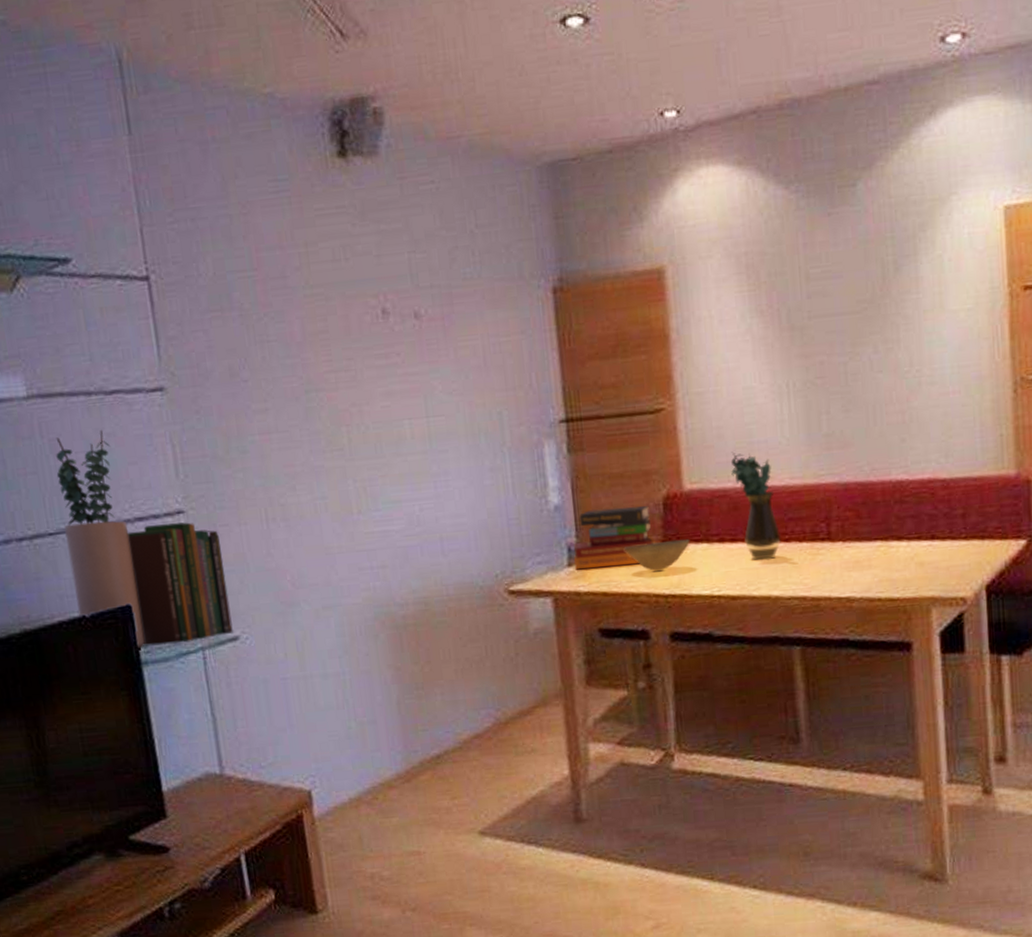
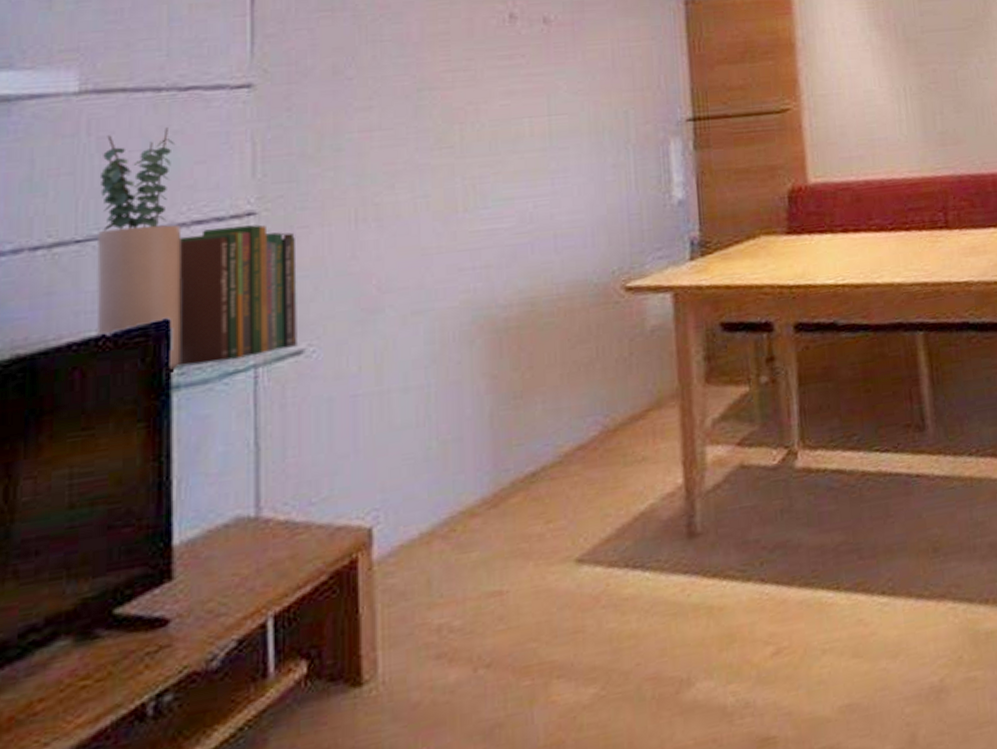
books: present [573,506,653,570] -> none [696,199,778,264]
bowl: present [623,538,690,571] -> none [748,230,815,263]
vase: present [730,451,782,560] -> none [853,148,903,249]

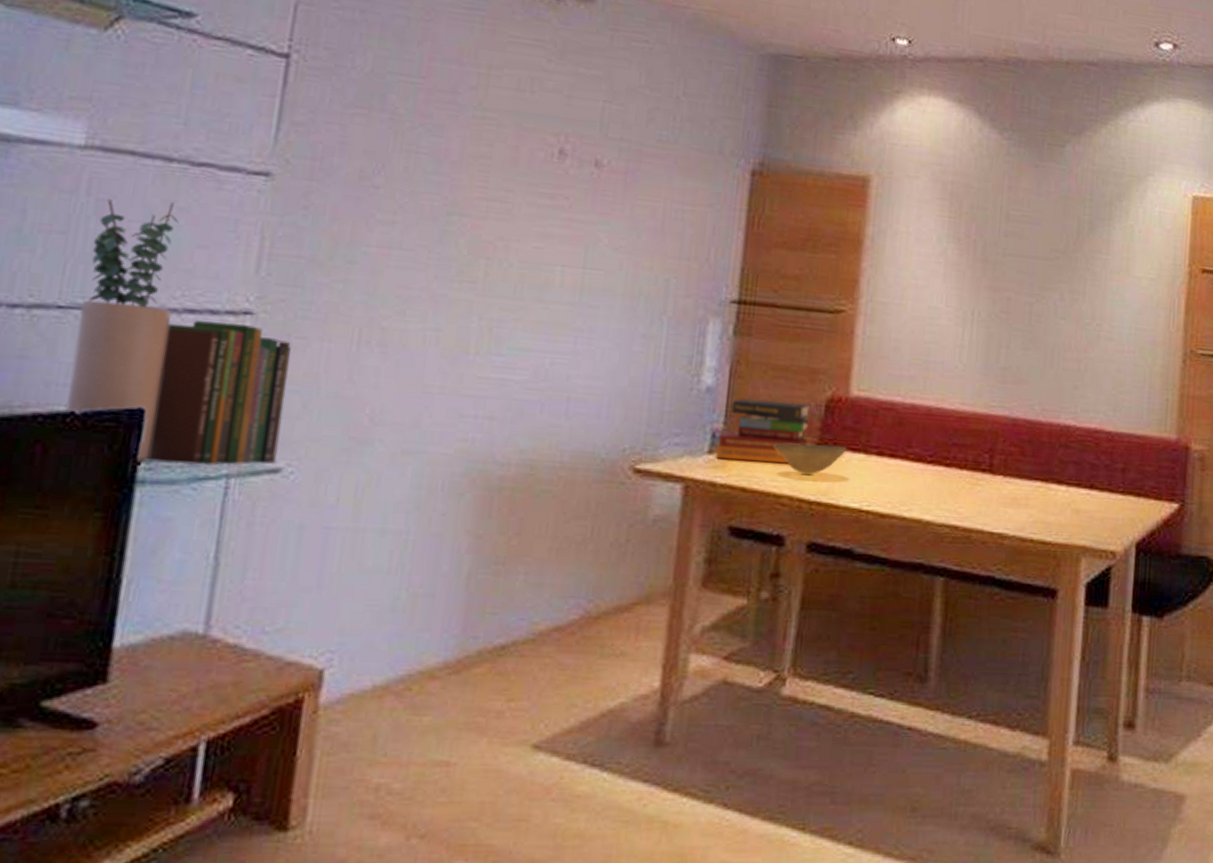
books: none [696,199,778,264] -> present [715,398,810,464]
bowl: none [748,230,815,263] -> present [774,442,847,475]

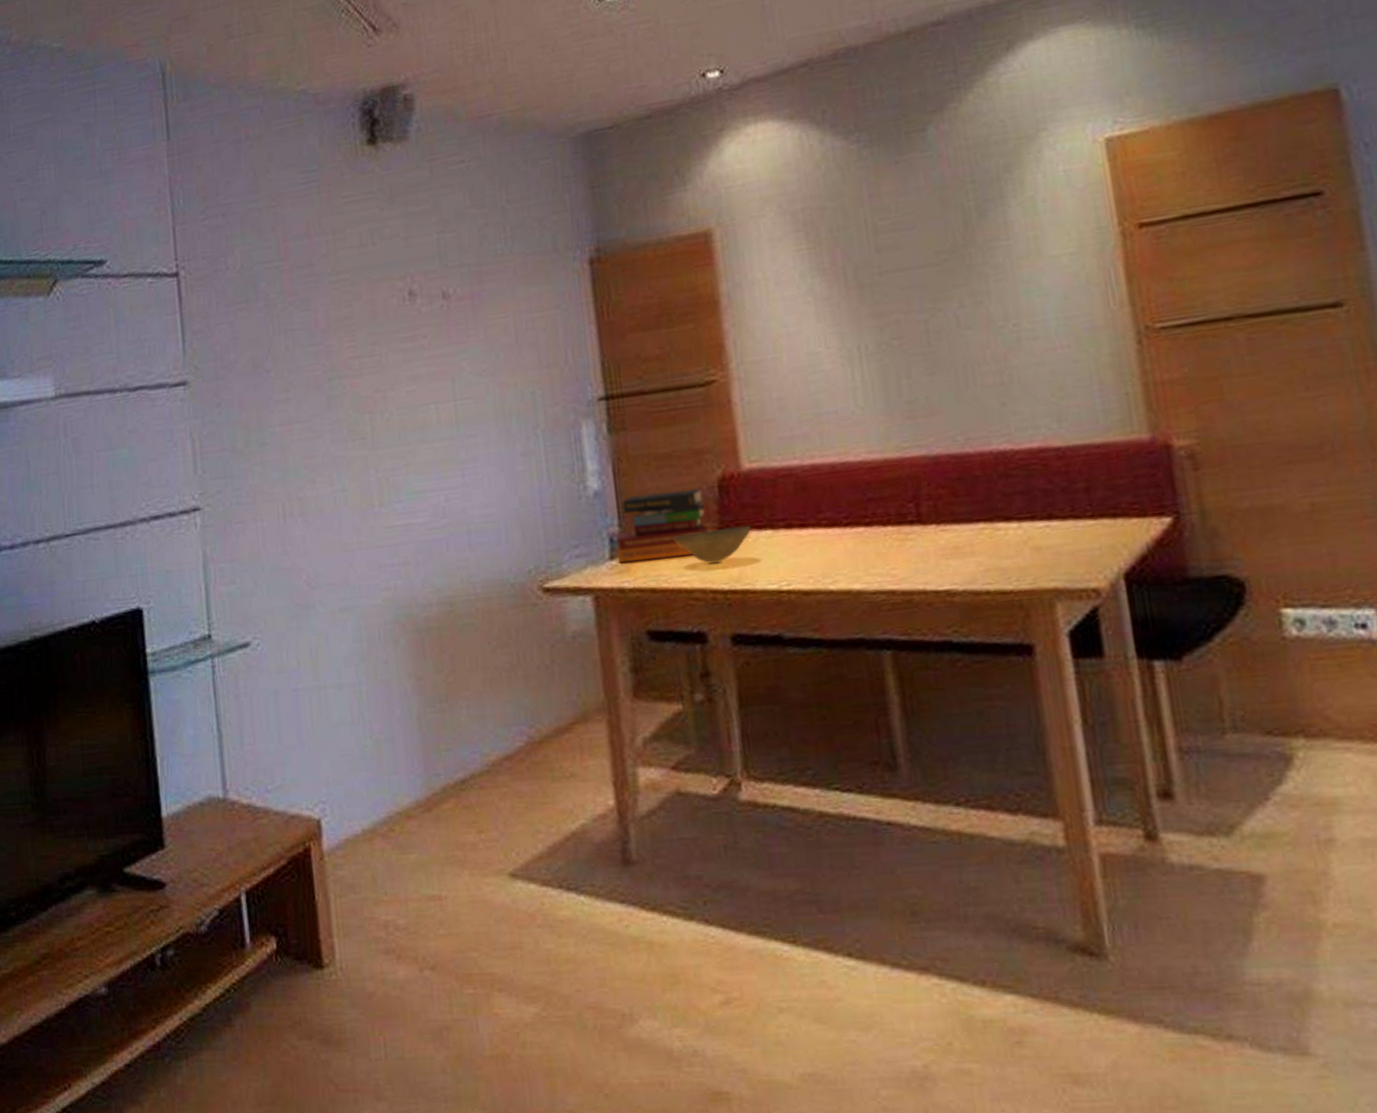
vase: present [66,199,180,463] -> none [77,427,153,656]
books: present [145,320,291,465] -> none [142,520,244,654]

